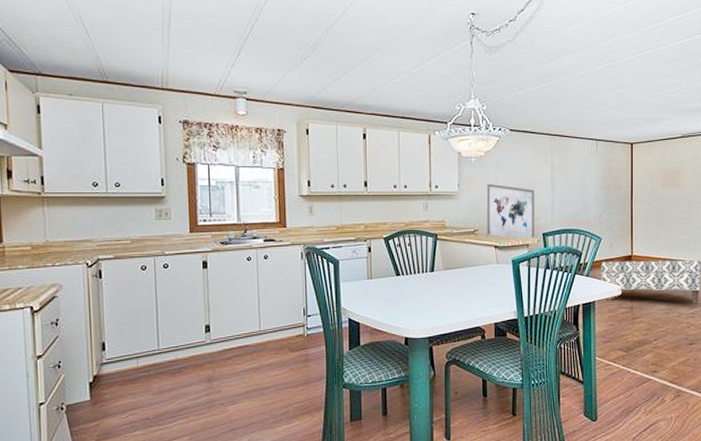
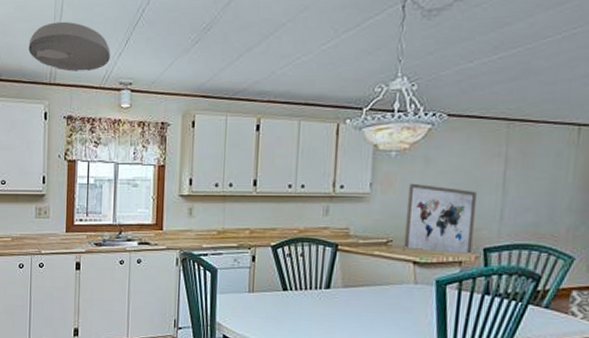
ceiling light: none [136,29,223,78] -> present [28,21,110,72]

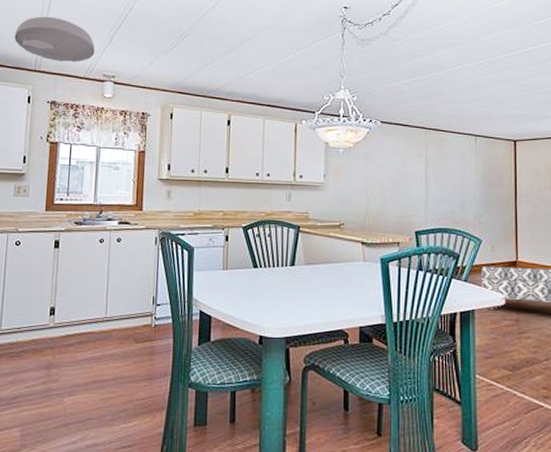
wall art: present [403,183,476,253] -> none [353,175,407,235]

